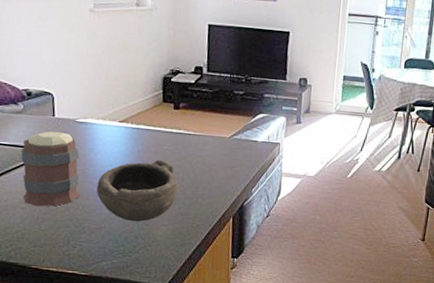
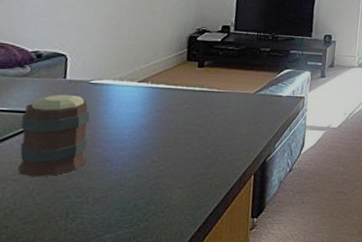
bowl: present [96,159,180,222] -> none [106,119,199,187]

